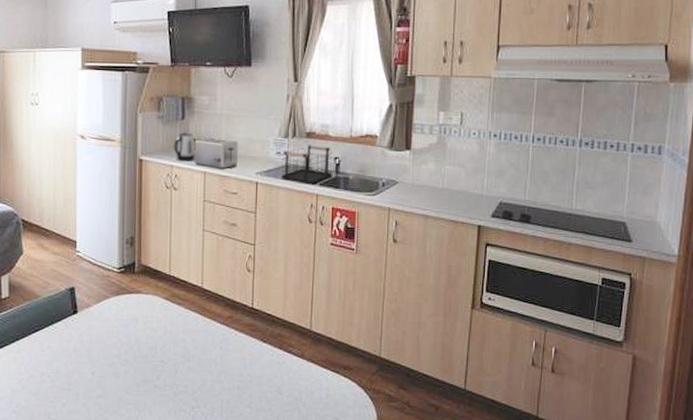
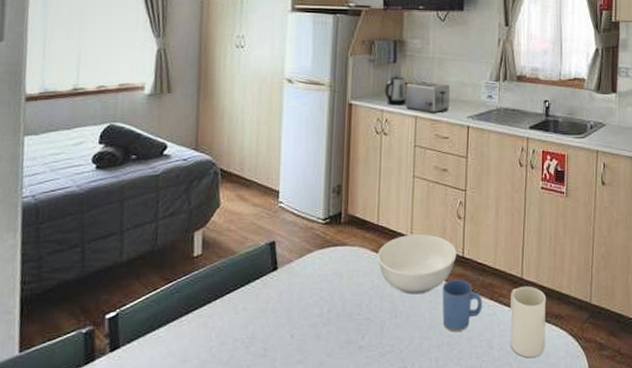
bowl: none [170,285,246,341] -> present [378,234,457,295]
mug: none [232,328,272,377] -> present [442,278,483,331]
dish rack: present [281,145,333,185] -> none [492,88,543,128]
cup: none [299,337,336,404] -> present [510,286,547,357]

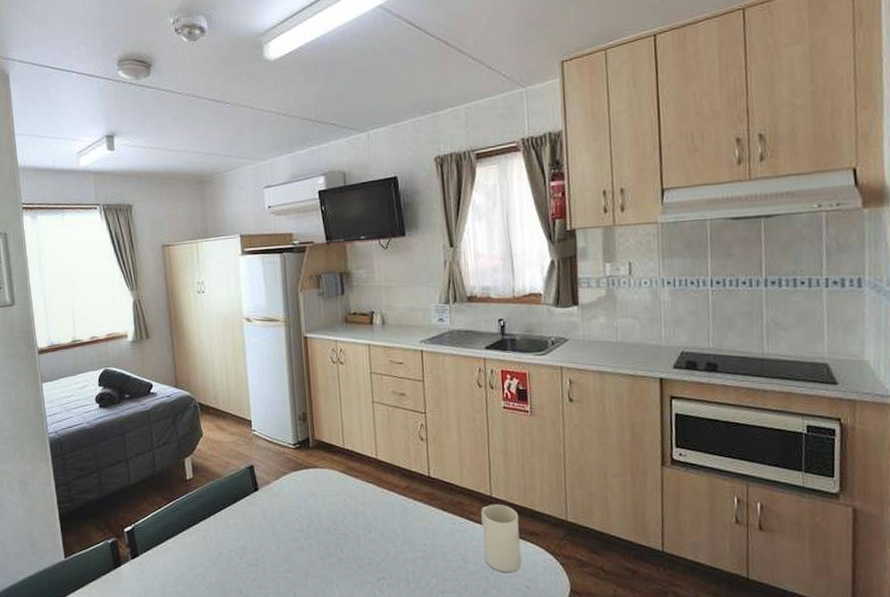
bowl: present [378,234,457,295] -> none [347,456,423,512]
kettle: present [384,76,407,106] -> none [336,307,358,336]
toaster: present [405,81,451,115] -> none [356,310,402,342]
mug: present [442,278,483,331] -> none [411,497,454,546]

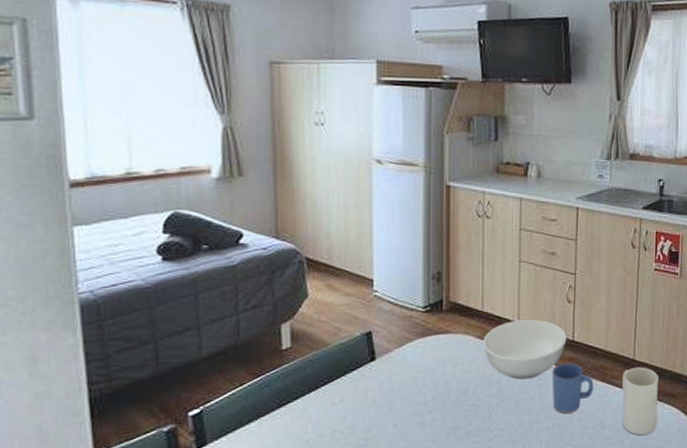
bowl: none [347,456,423,512] -> present [483,319,567,380]
mug: none [411,497,454,546] -> present [552,362,594,414]

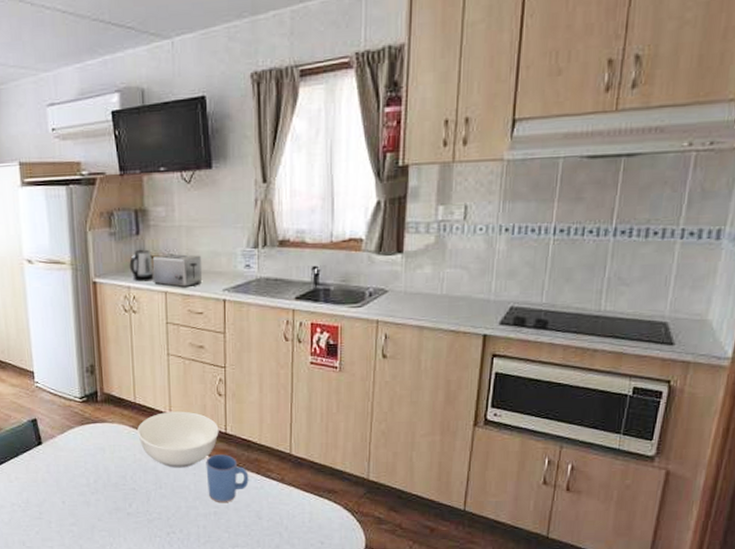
kettle: none [486,155,510,187] -> present [129,249,154,282]
toaster: none [509,161,558,196] -> present [152,253,203,289]
cup: present [622,366,659,435] -> none [279,461,319,528]

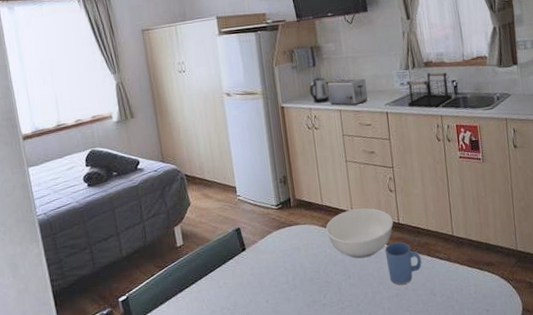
dish rack: none [251,254,311,299] -> present [405,72,453,108]

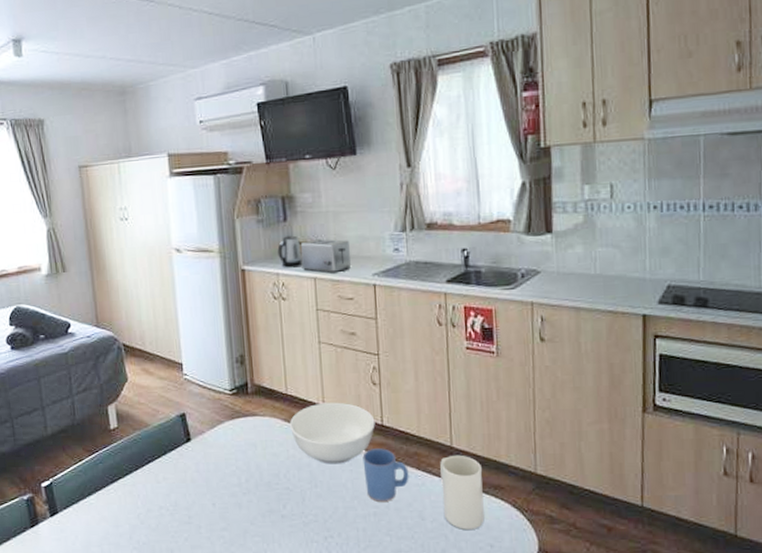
dish rack: present [405,72,453,108] -> none [400,237,462,283]
cup: none [445,241,481,300] -> present [440,454,485,530]

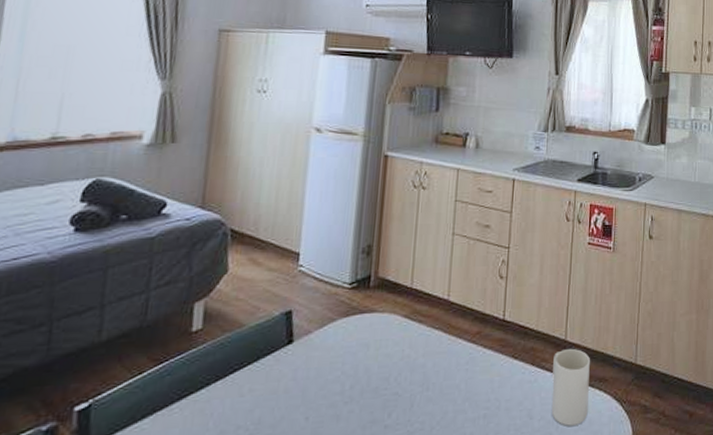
kettle: present [277,235,303,268] -> none [424,125,449,157]
bowl: present [290,402,375,464] -> none [410,296,497,364]
toaster: present [300,238,352,275] -> none [447,131,496,167]
mug: present [362,447,409,502] -> none [479,343,523,402]

